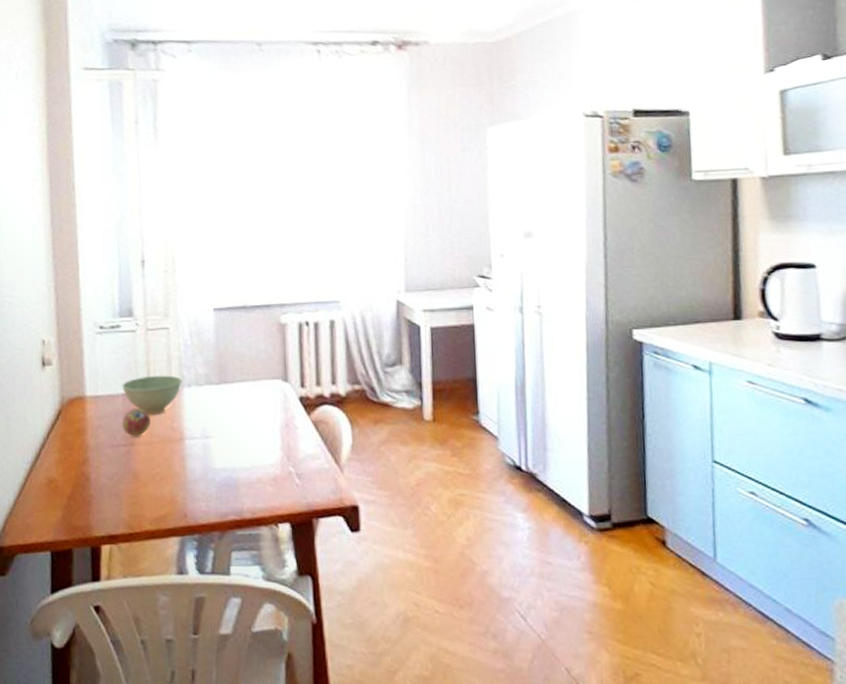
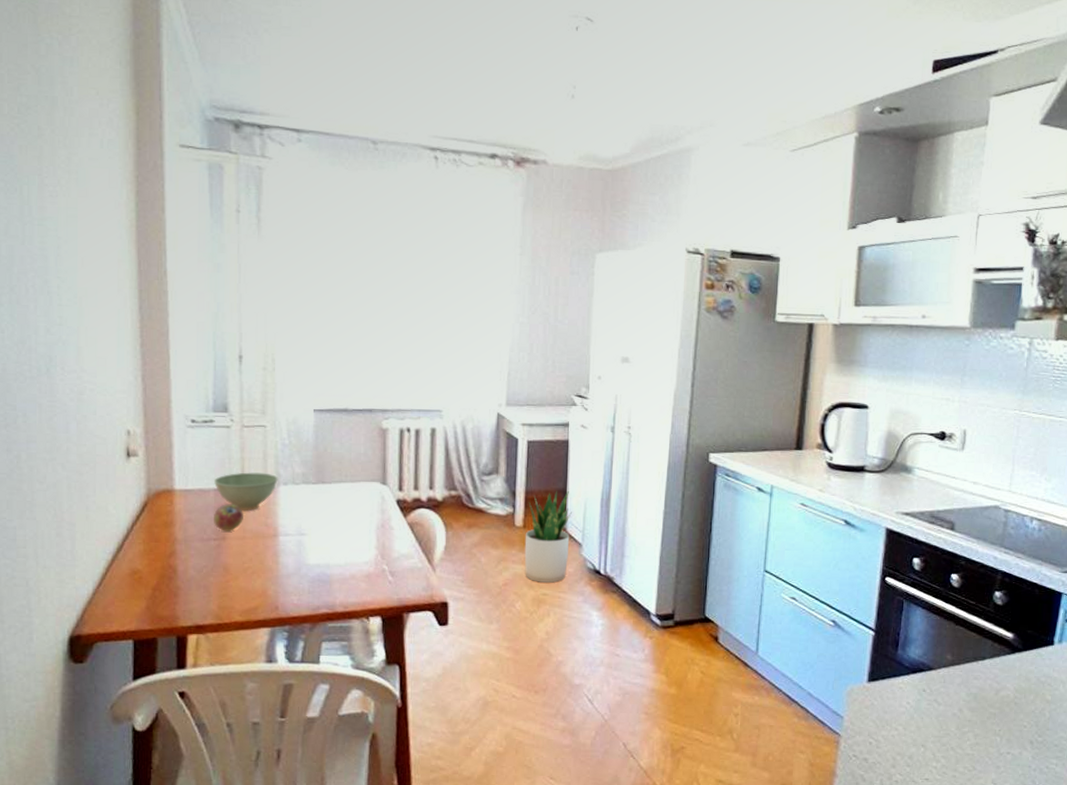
planter: none [435,380,485,482] -> present [524,491,572,583]

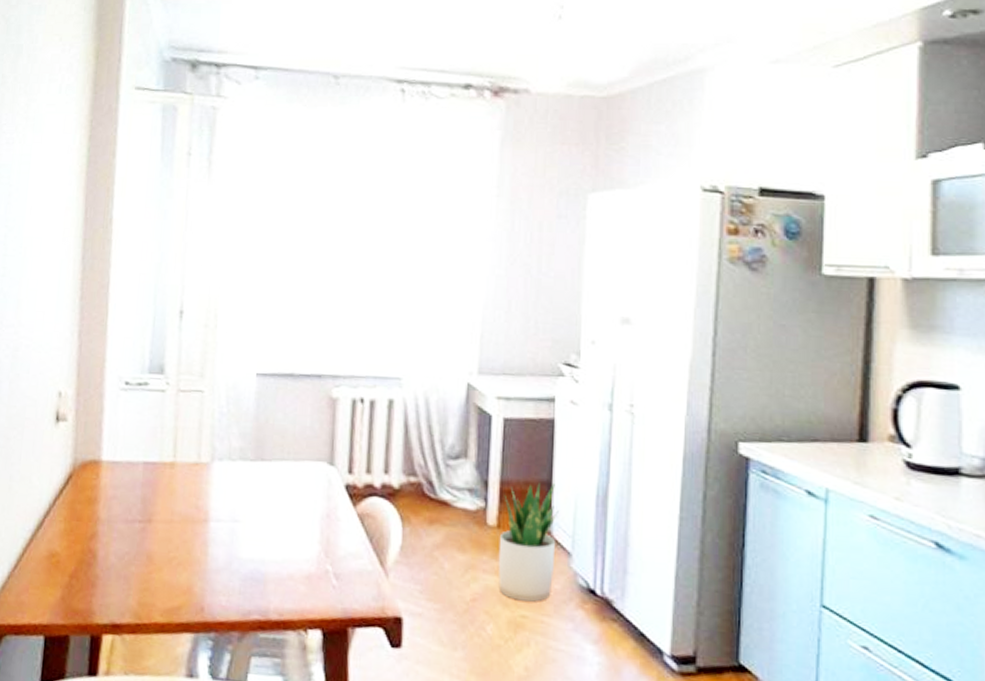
bowl: present [213,472,278,511] -> none [143,444,213,490]
fruit: present [214,504,243,532] -> none [140,480,173,513]

